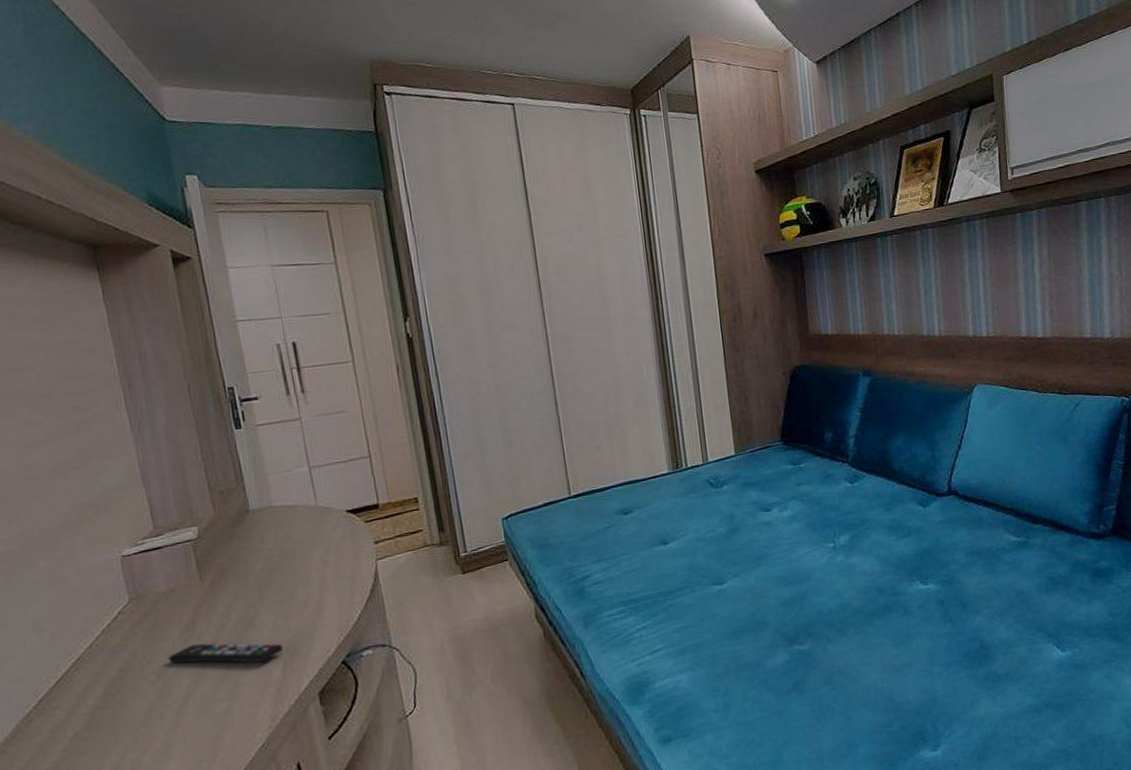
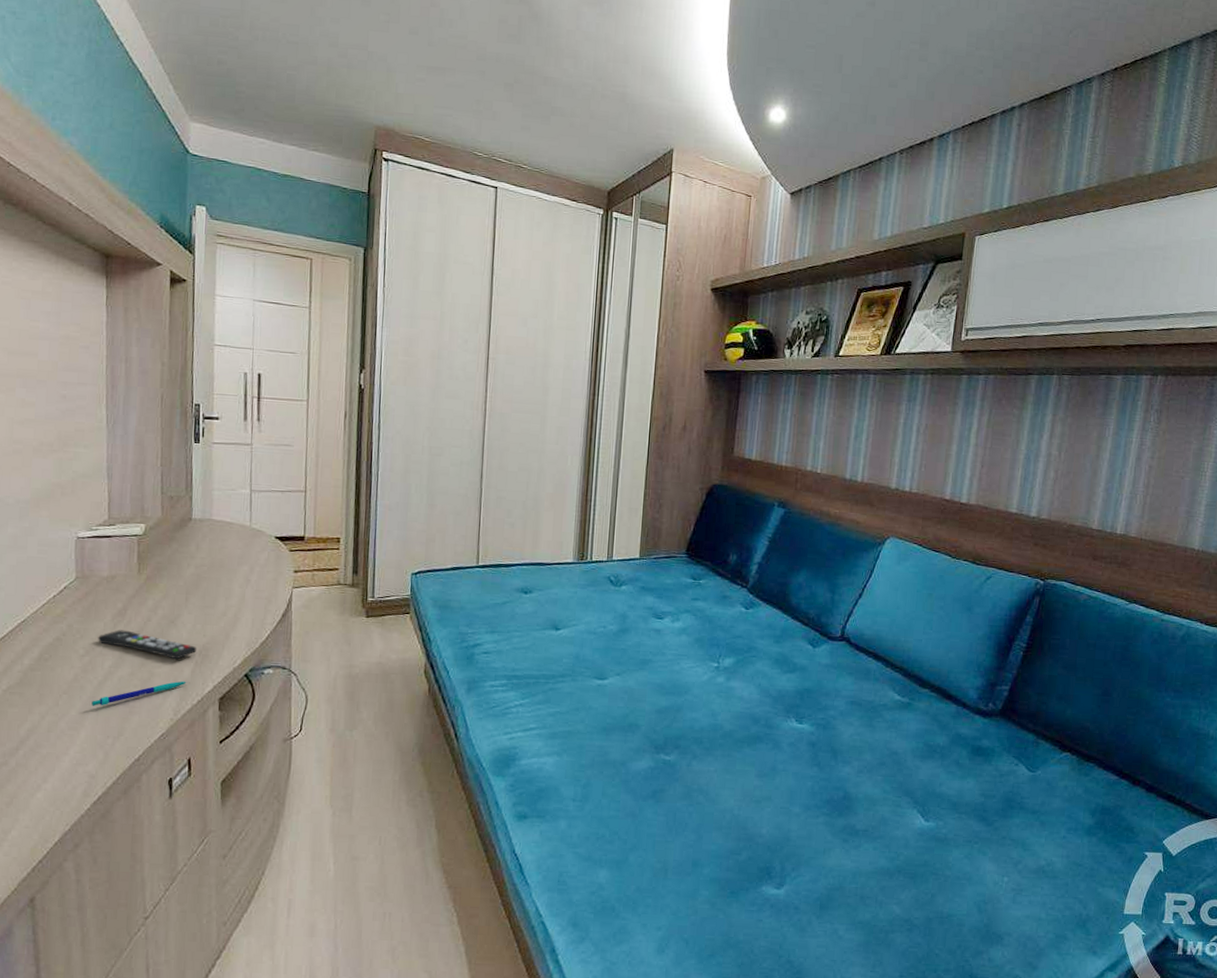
pen: none [175,682,280,733] -> present [92,681,188,706]

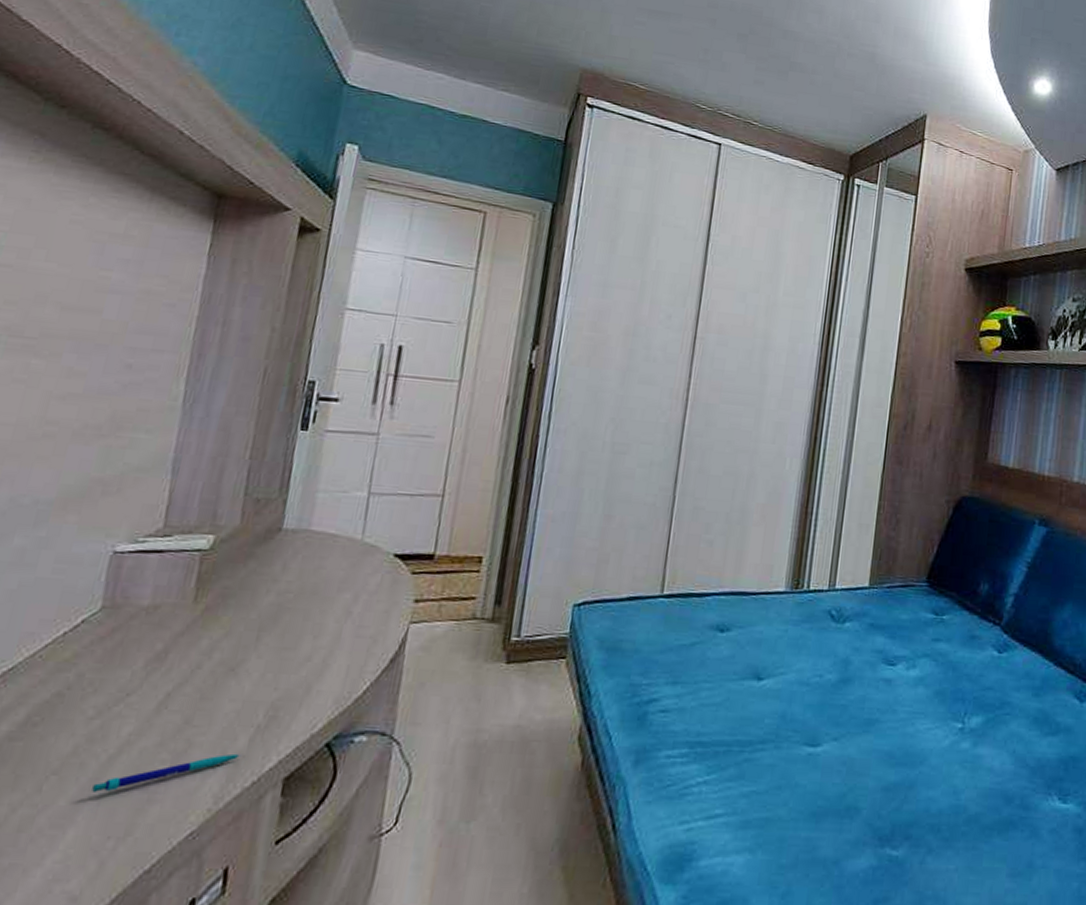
remote control: present [98,630,197,660] -> none [118,681,263,723]

